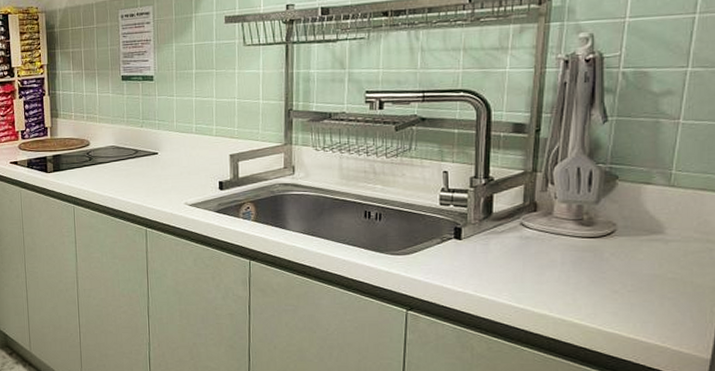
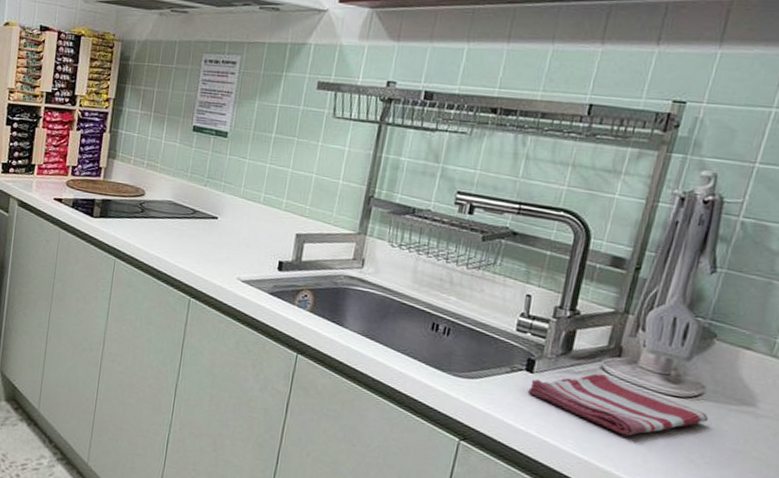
dish towel: none [460,228,624,280] -> present [528,373,709,436]

